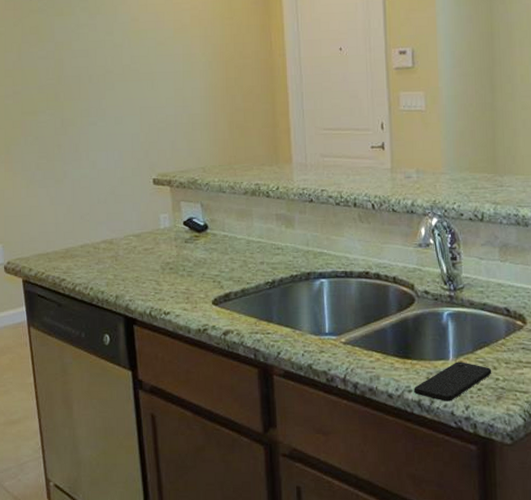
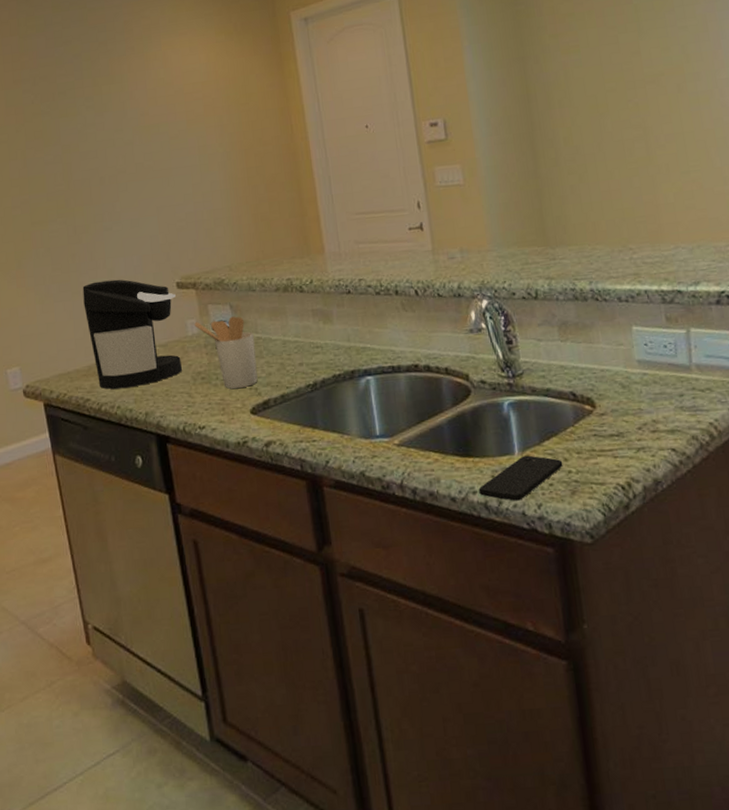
coffee maker: none [66,171,153,272] -> present [82,279,183,390]
utensil holder: none [167,214,221,280] -> present [194,316,258,389]

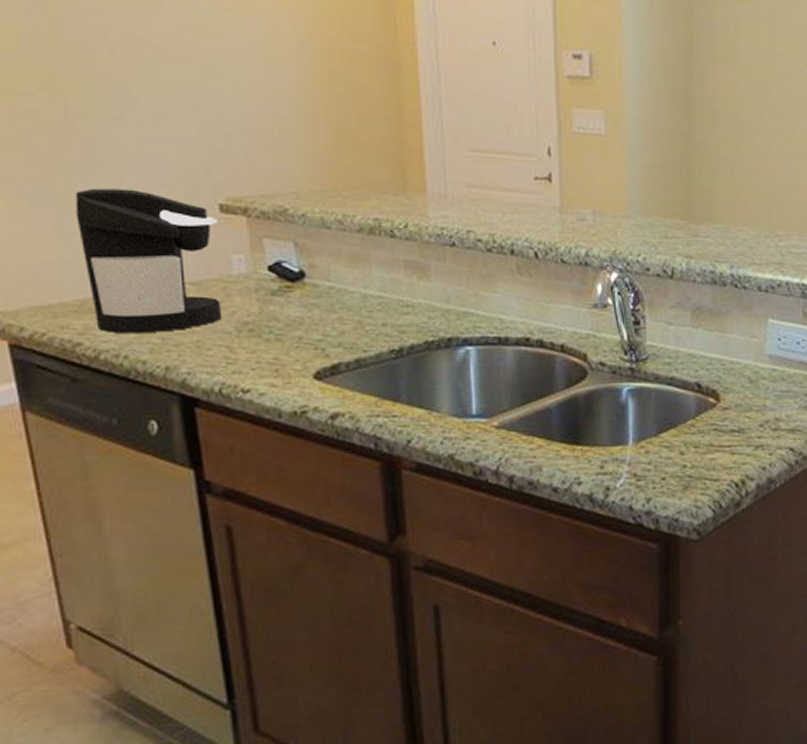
utensil holder: present [194,316,258,389] -> none [242,257,326,346]
smartphone: present [478,455,563,501] -> none [584,447,679,494]

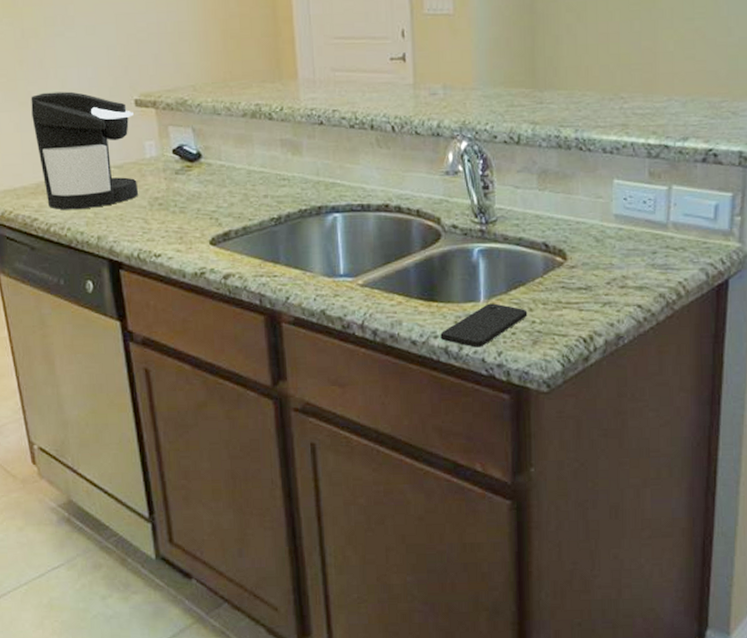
smartphone: none [584,447,679,494] -> present [440,303,528,348]

